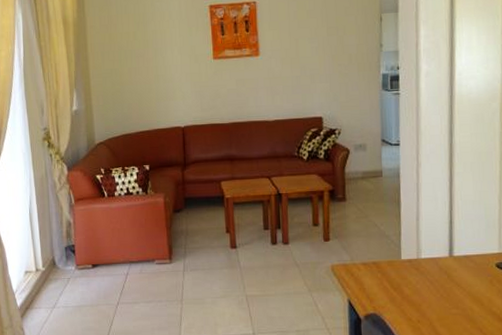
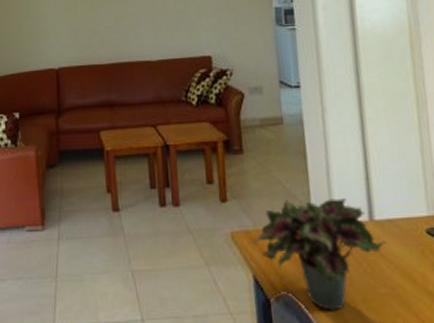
potted plant: none [349,238,462,326] -> present [252,198,387,310]

